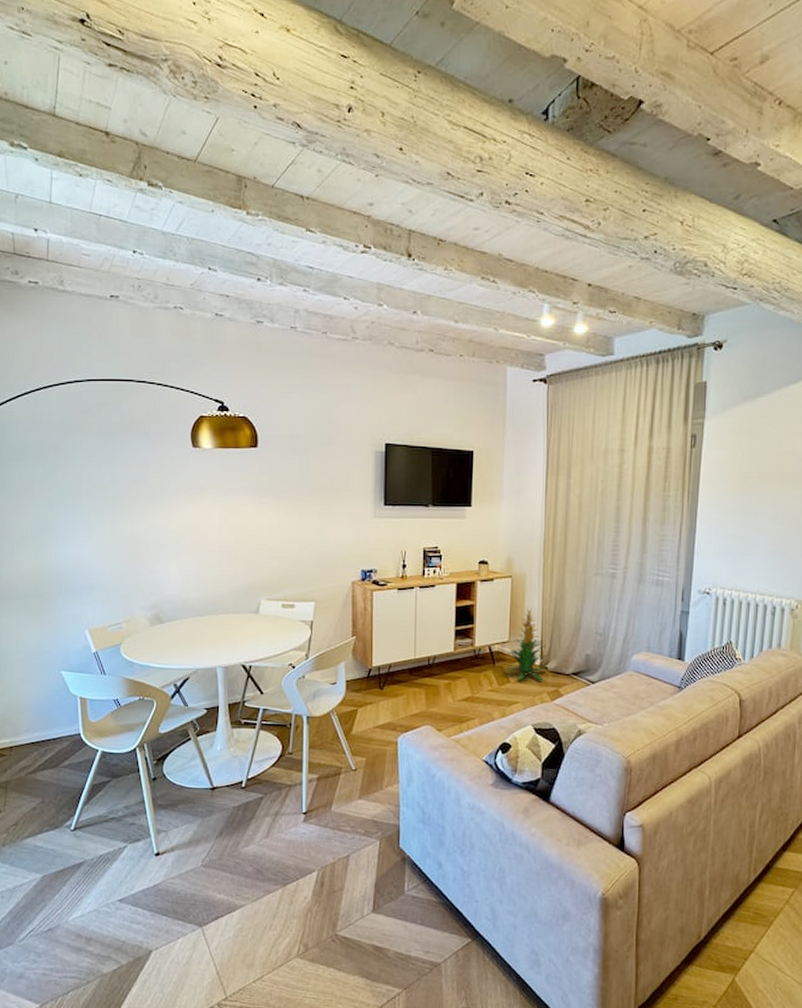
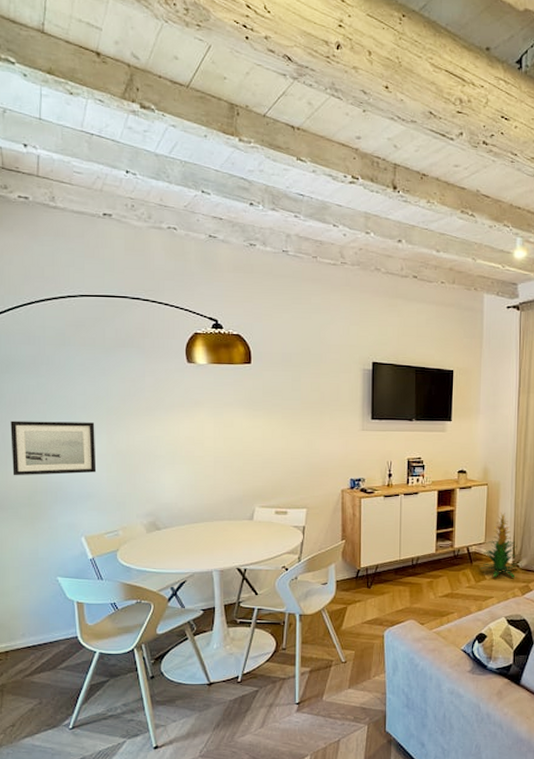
wall art: none [18,509,101,566] -> present [10,420,97,476]

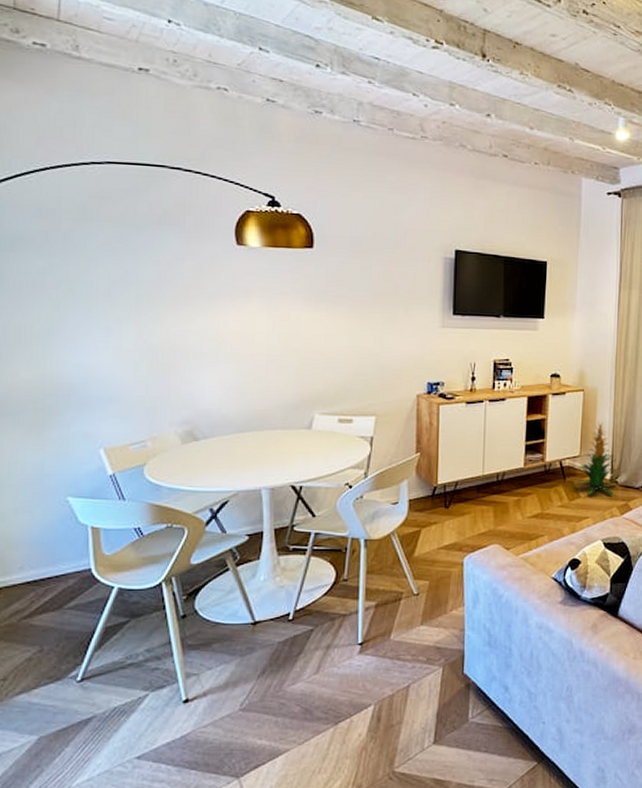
wall art: present [10,420,97,476] -> none [13,308,121,375]

